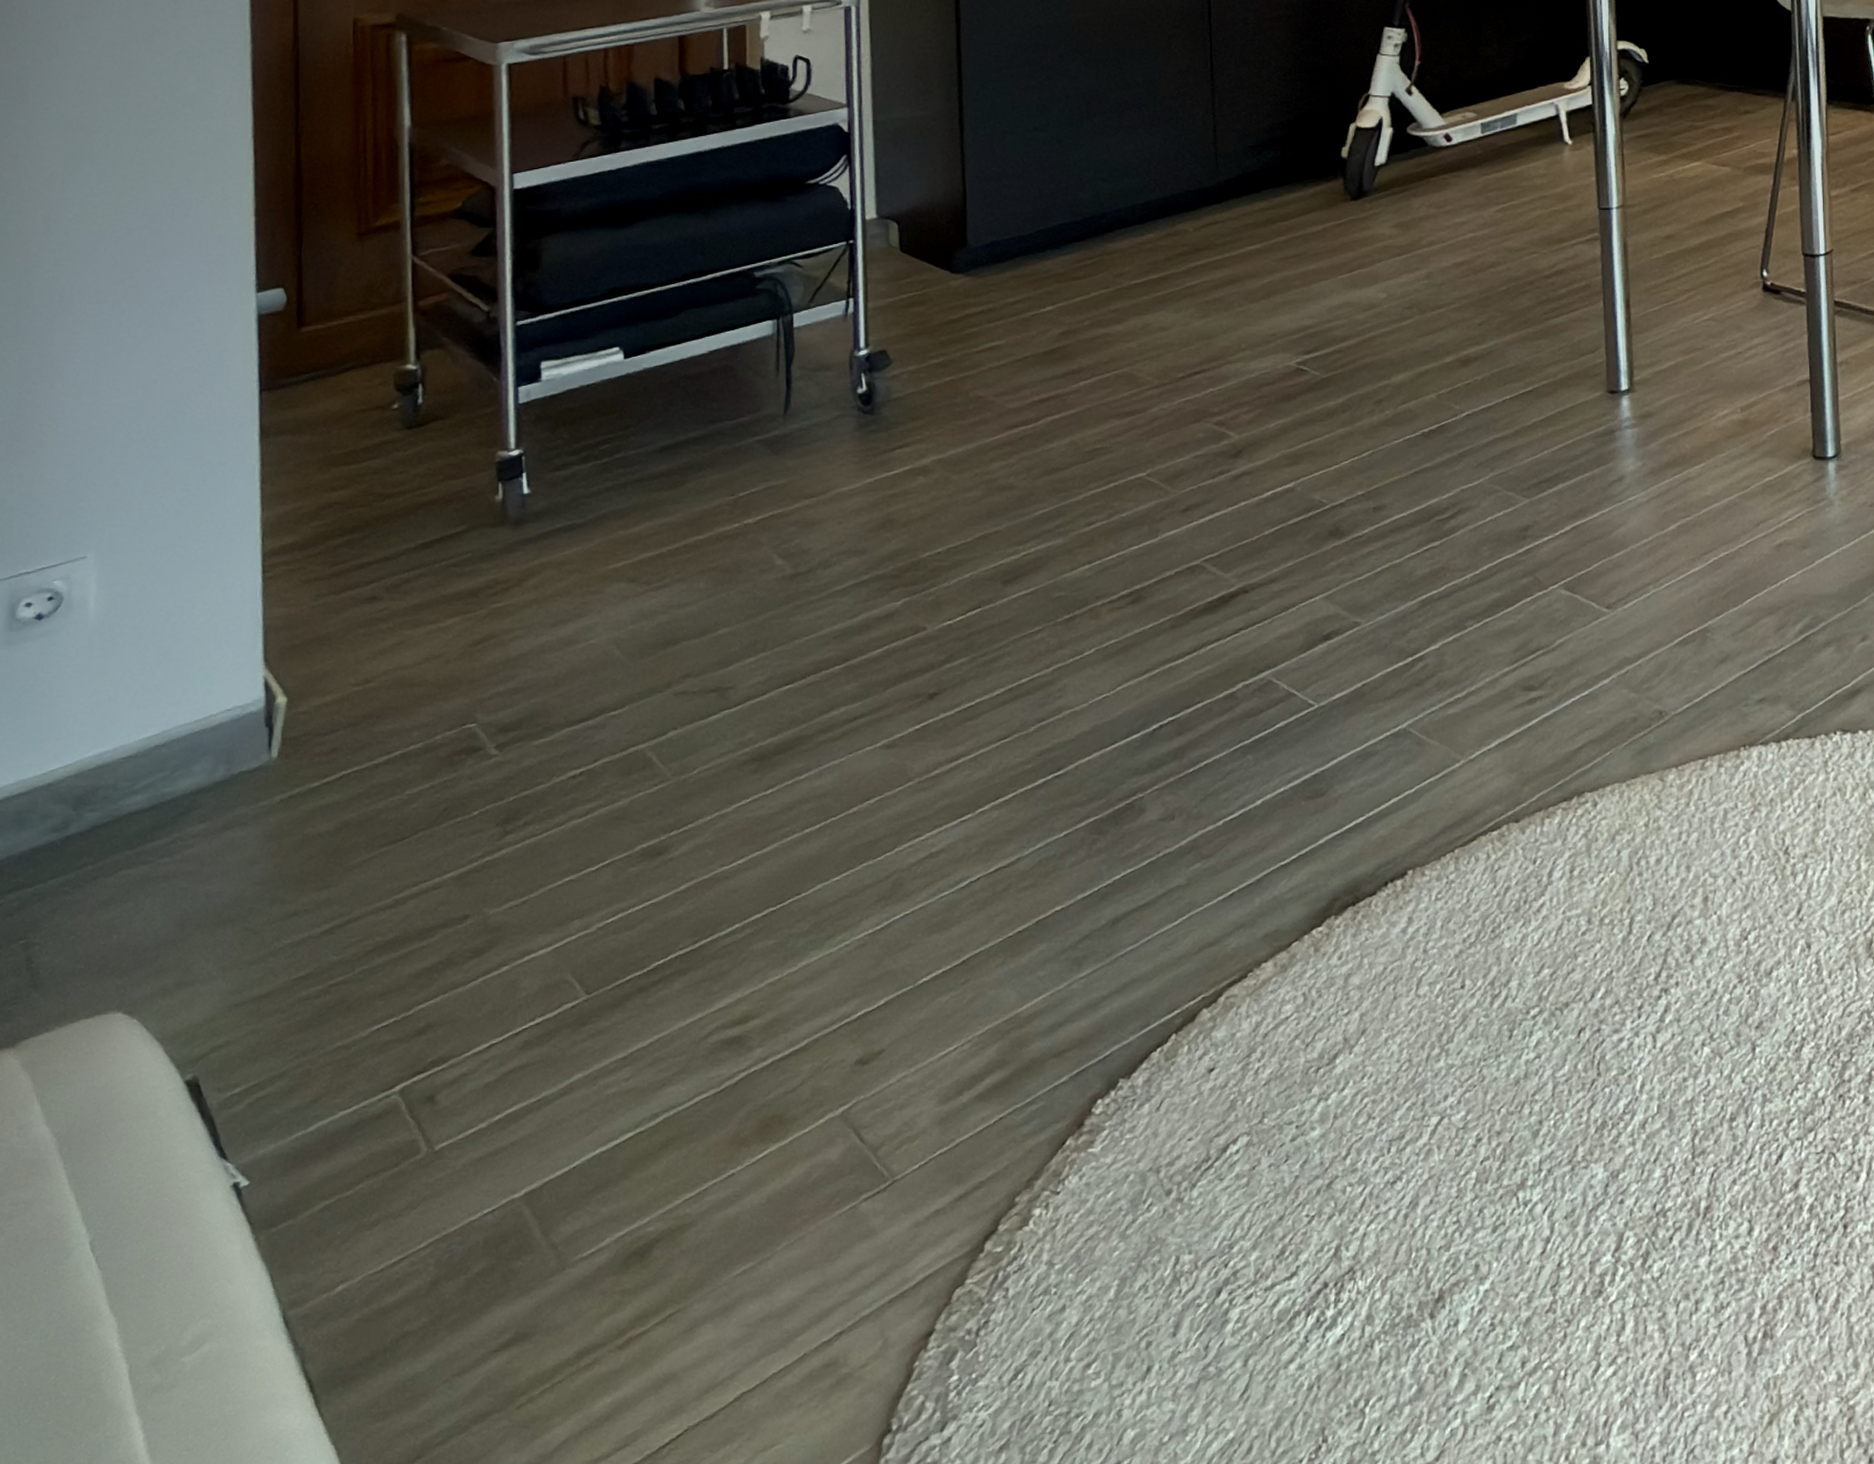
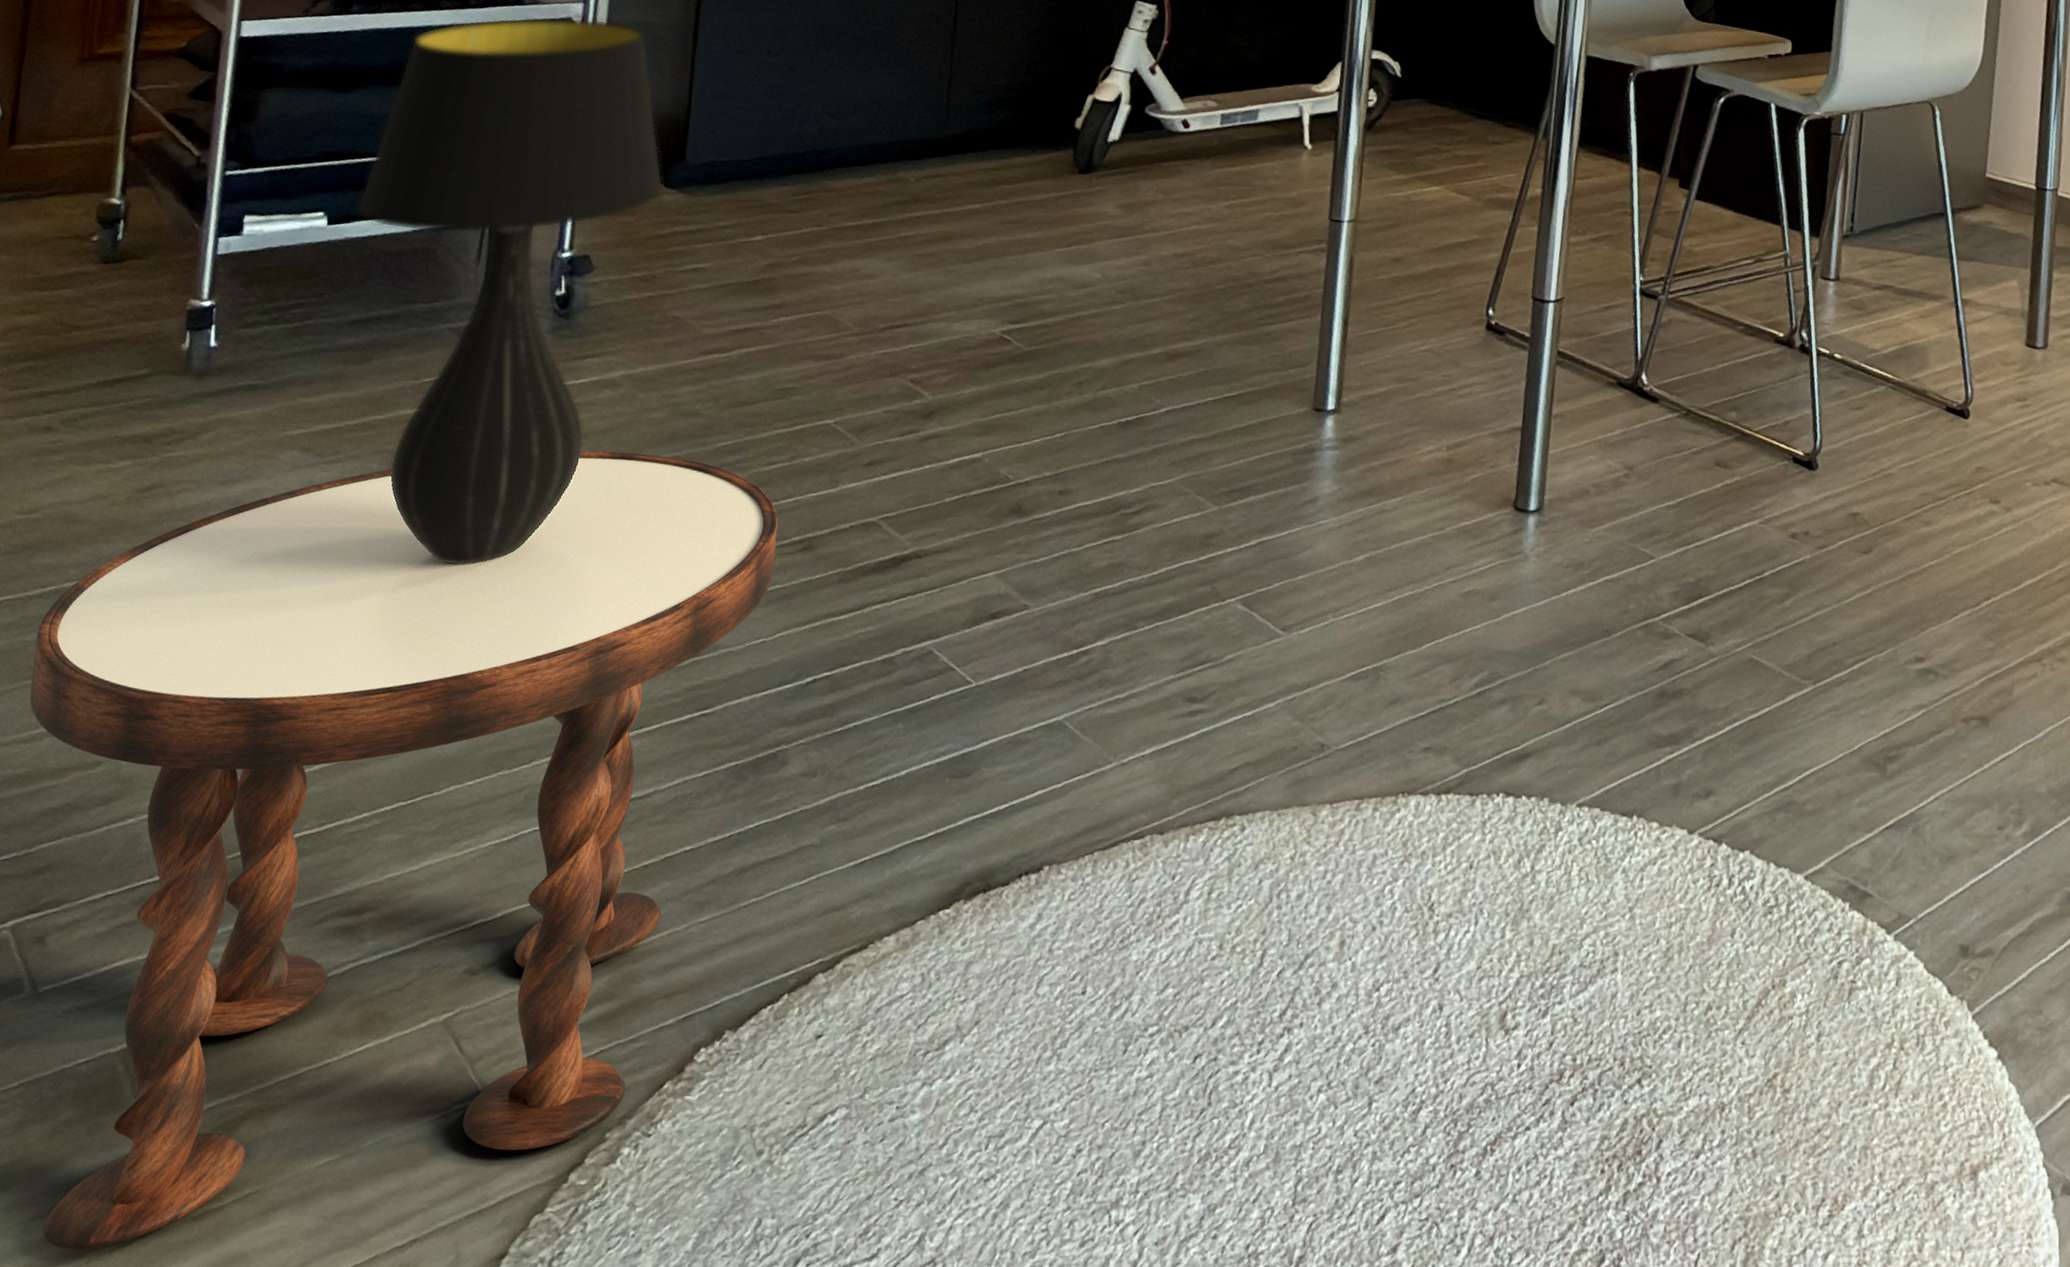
side table: none [388,532,1107,1398] -> present [30,450,779,1250]
table lamp: none [649,120,950,669] -> present [355,17,665,565]

